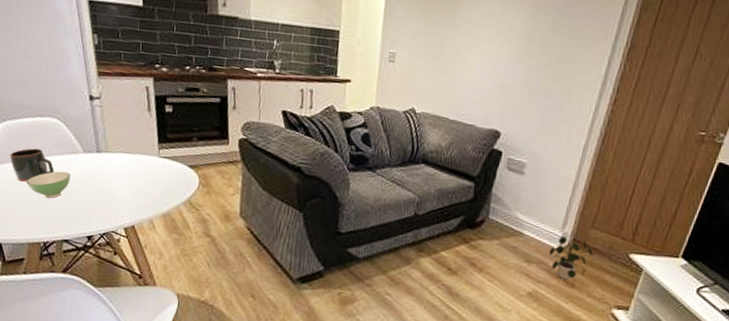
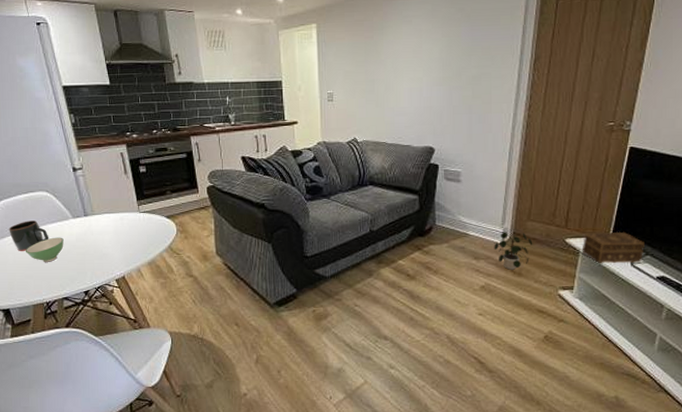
decorative box: none [646,250,716,291] -> present [583,231,645,264]

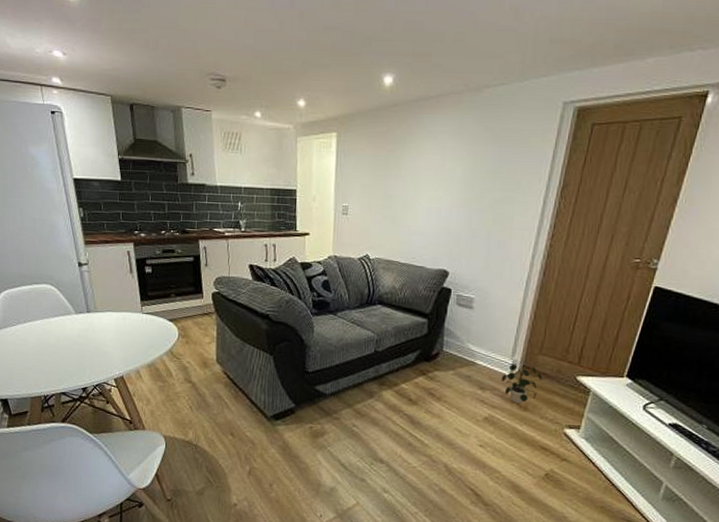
mug: present [9,220,49,251] -> none [11,312,51,343]
bowl: present [25,237,64,262] -> none [26,331,65,356]
decorative box: present [583,231,645,264] -> none [594,371,660,408]

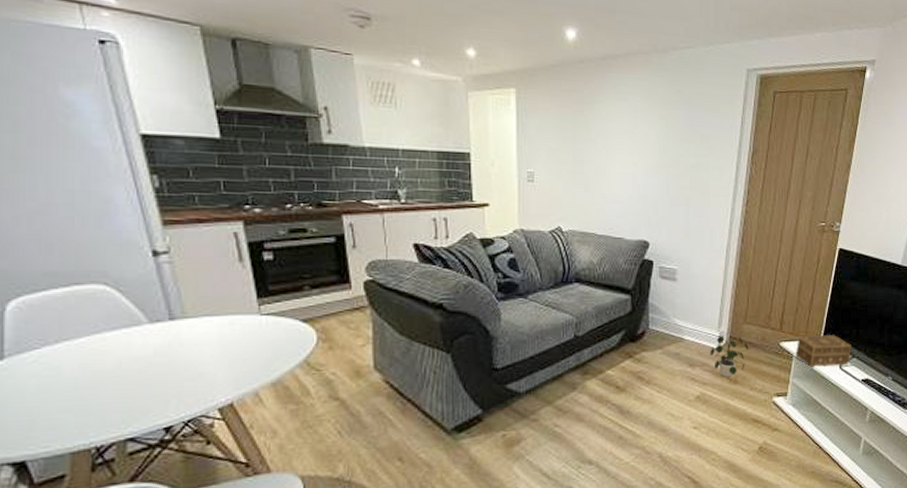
decorative box: none [594,371,660,408] -> present [796,334,851,367]

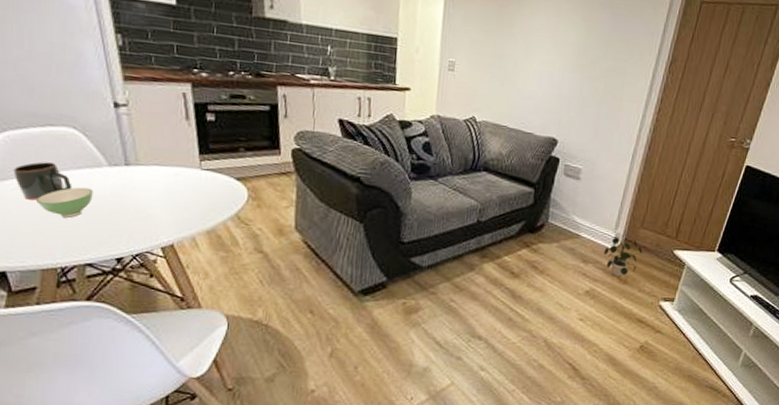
mug: none [31,326,106,373] -> present [13,162,73,200]
bowl: none [60,350,132,388] -> present [35,187,93,218]
decorative box: present [796,334,851,367] -> none [688,245,745,281]

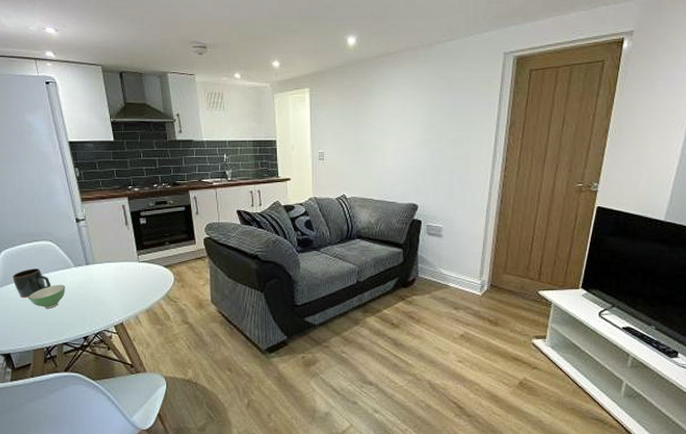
potted plant: present [603,237,643,277] -> none [472,284,509,320]

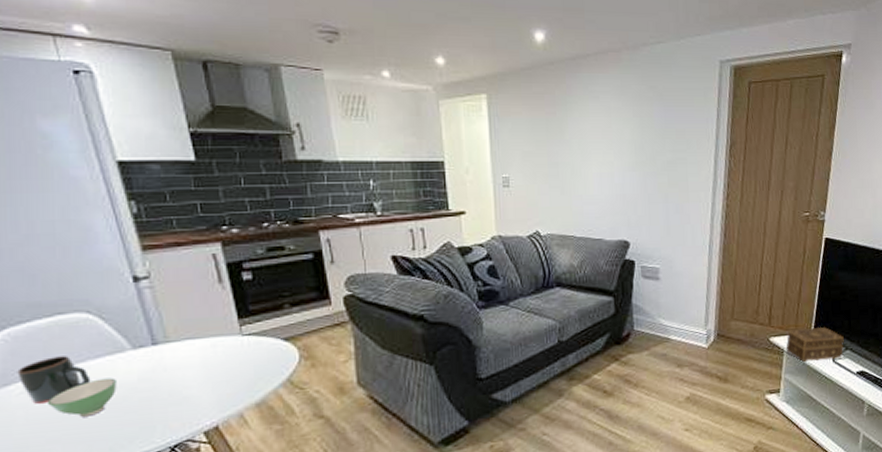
decorative box: none [555,284,611,315] -> present [787,326,844,362]

